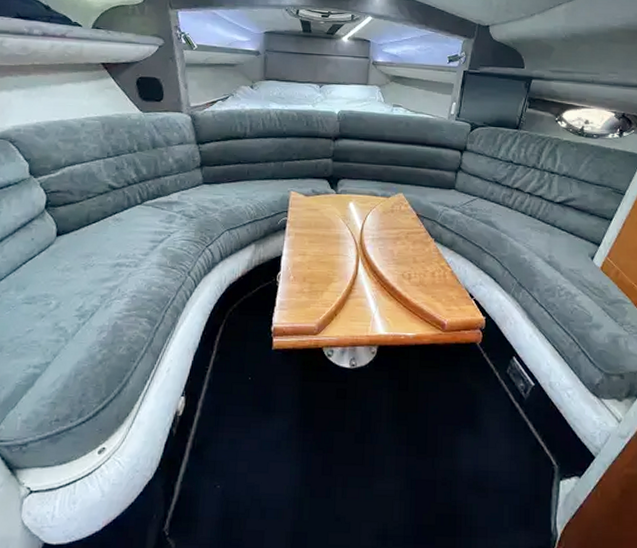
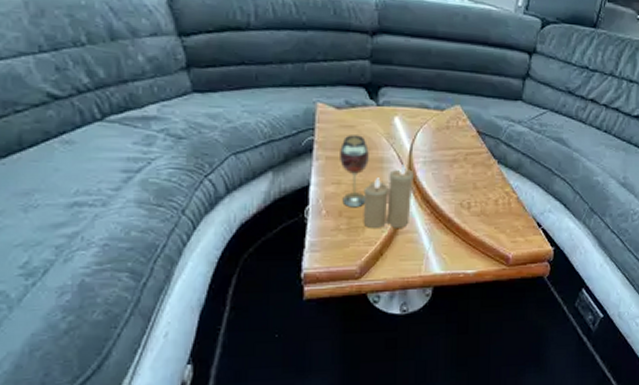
wineglass: none [306,216,329,275] -> present [340,135,369,208]
candle: none [322,240,364,293] -> present [363,164,414,228]

